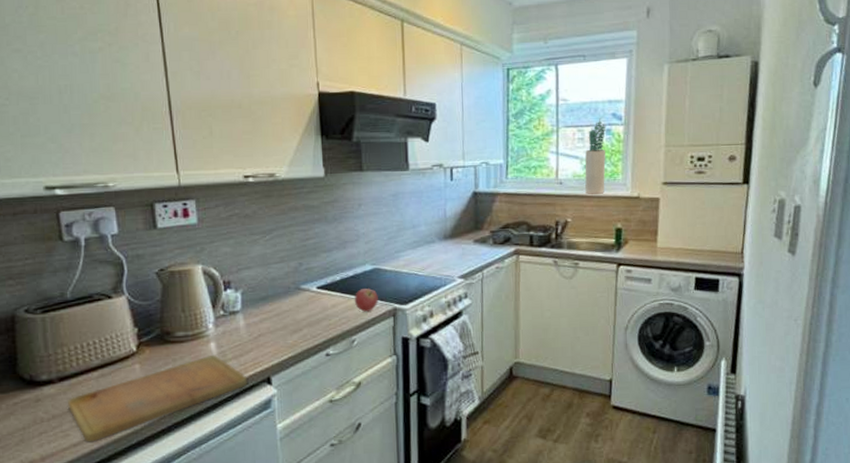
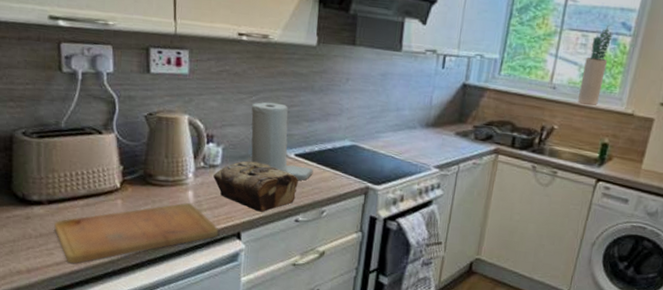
bread loaf: none [235,301,324,352] -> present [213,161,298,212]
paper towel: none [267,238,338,313] -> present [251,102,314,180]
fruit: present [354,289,378,312] -> none [329,163,353,186]

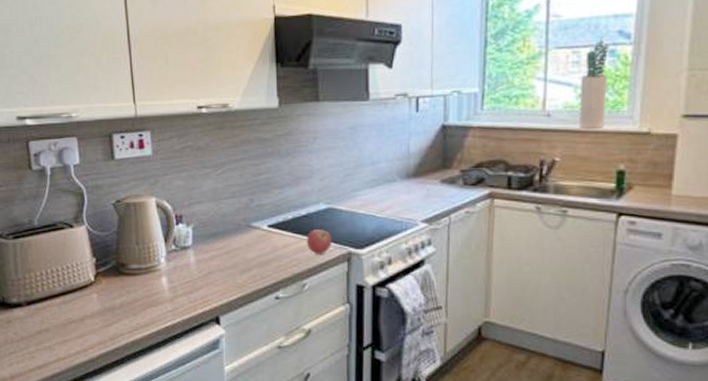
cutting board: present [53,203,219,264] -> none [33,290,197,366]
bread loaf: present [213,161,298,212] -> none [186,238,274,292]
paper towel: present [251,102,314,180] -> none [218,173,289,253]
fruit: none [329,163,353,186] -> present [306,230,332,254]

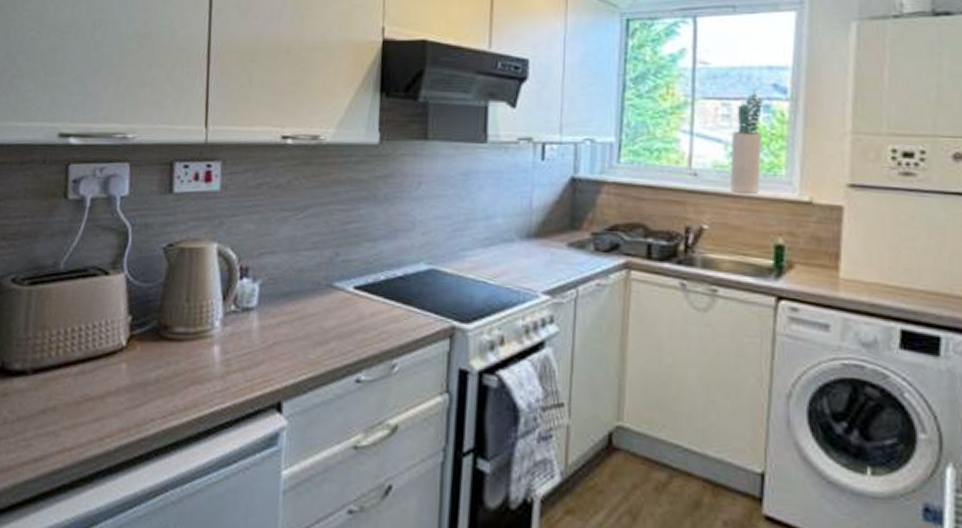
fruit: present [306,230,332,254] -> none [399,295,432,328]

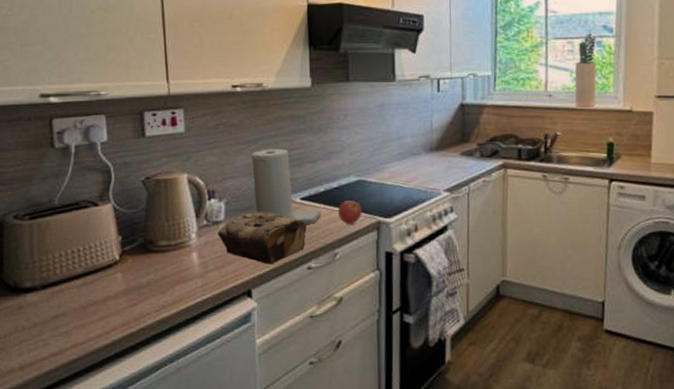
bread loaf: none [247,299,359,371] -> present [218,212,307,264]
paper towel: none [296,219,379,322] -> present [252,148,321,224]
fruit: none [399,295,432,328] -> present [337,201,362,224]

